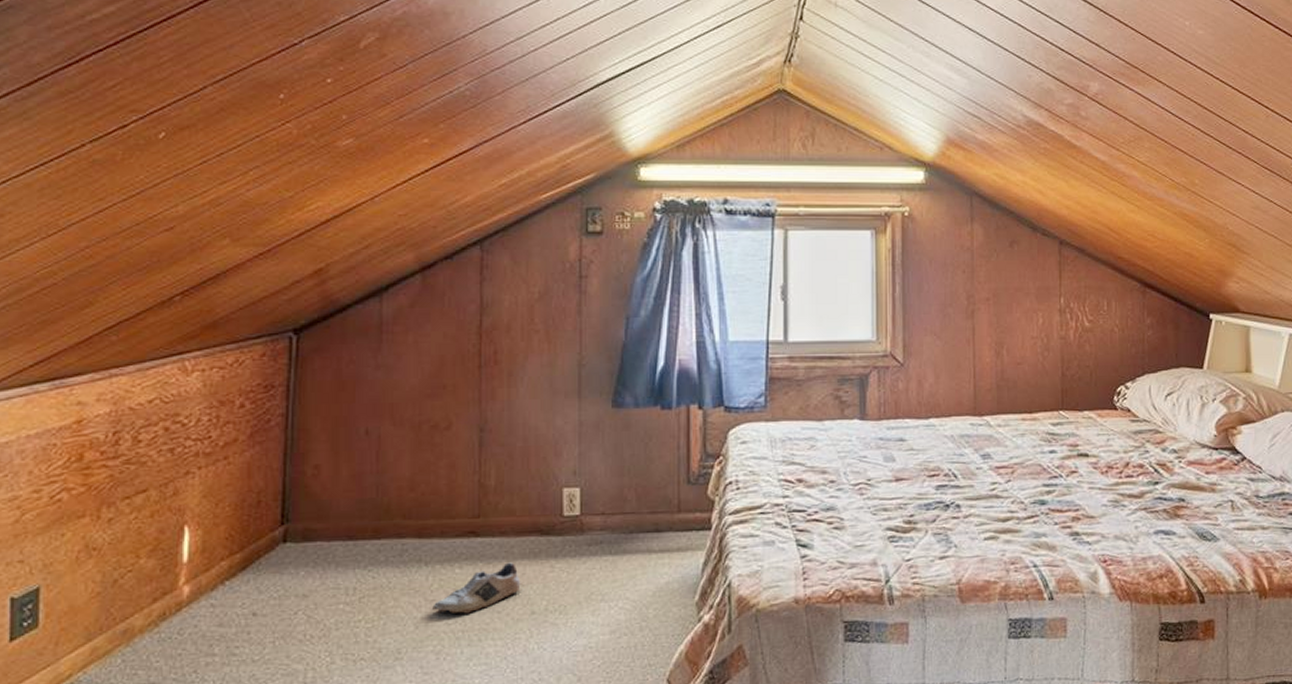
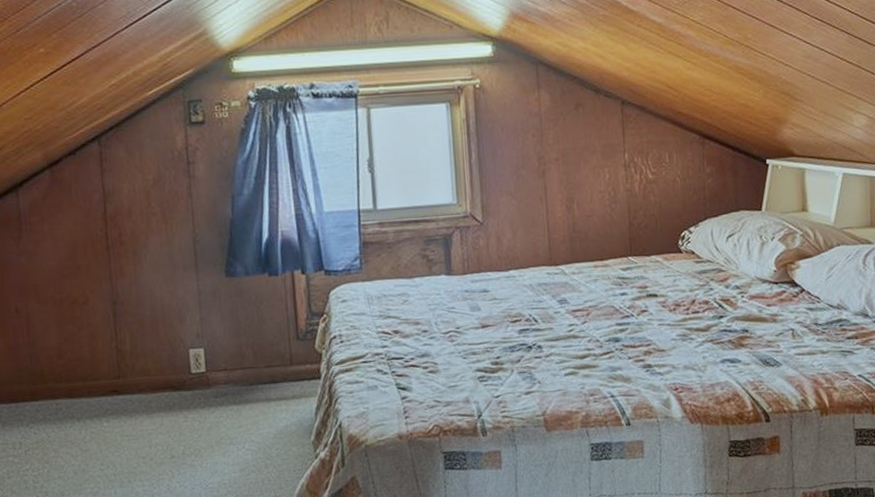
shoe: present [431,562,521,615] -> none [86,415,161,461]

